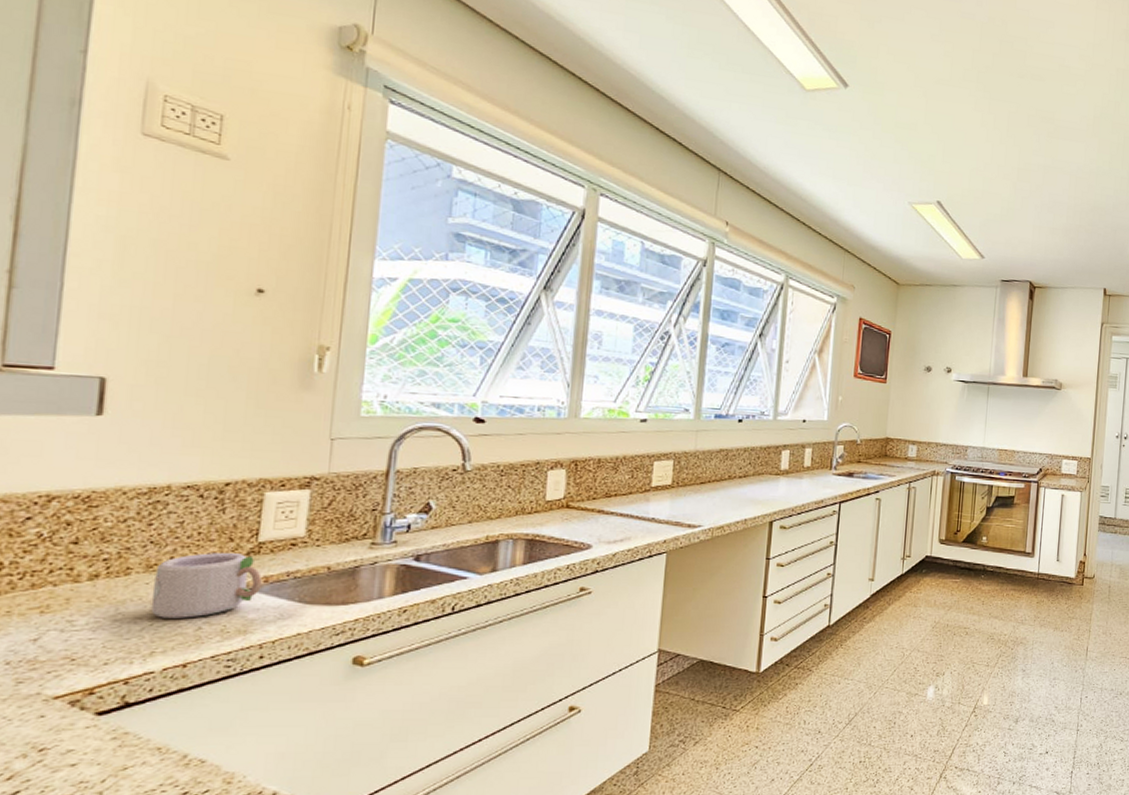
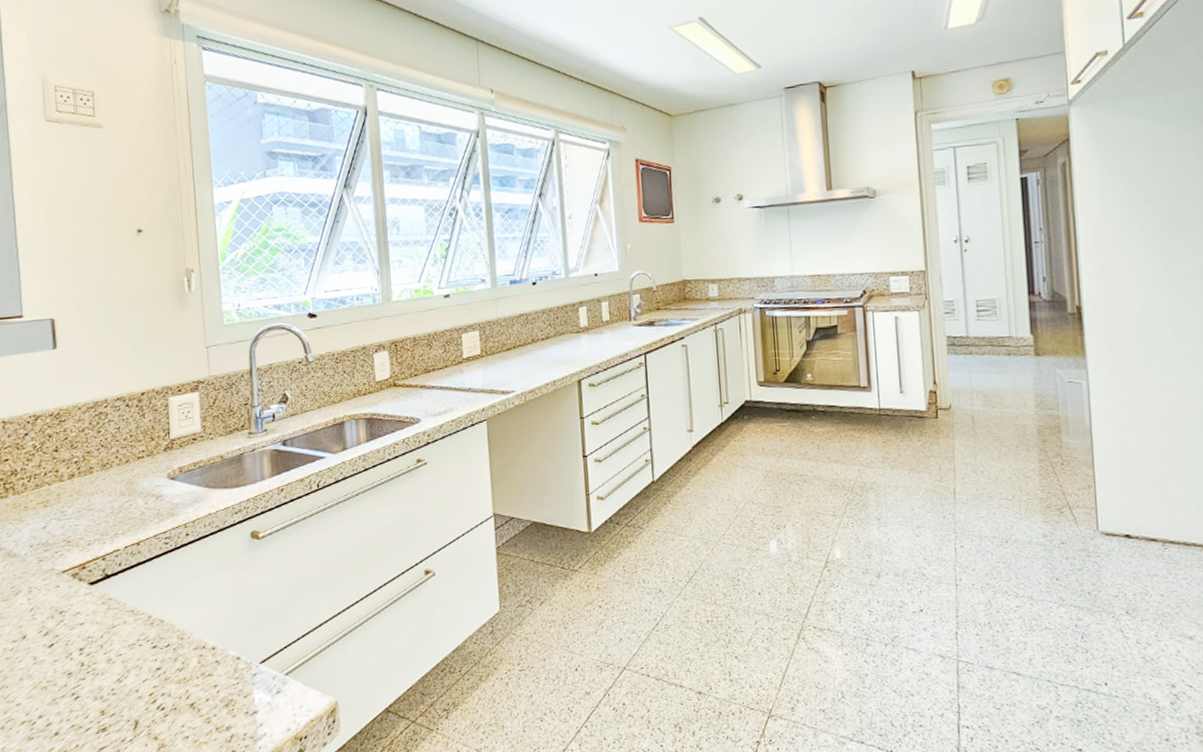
mug: present [150,552,262,618] -> none [108,449,178,506]

